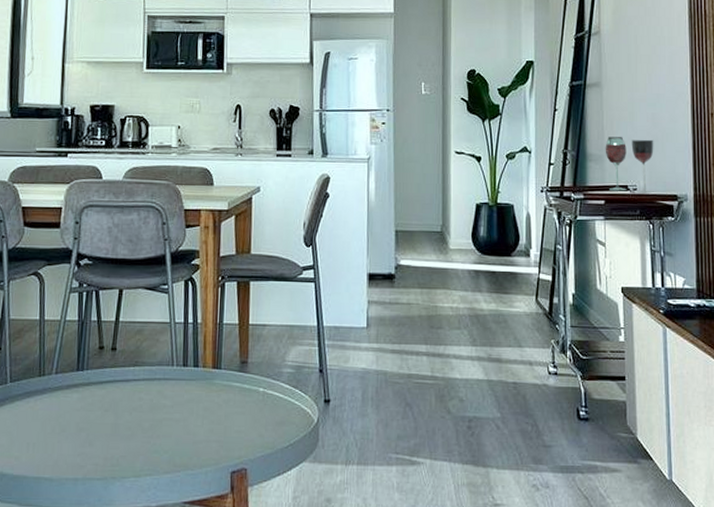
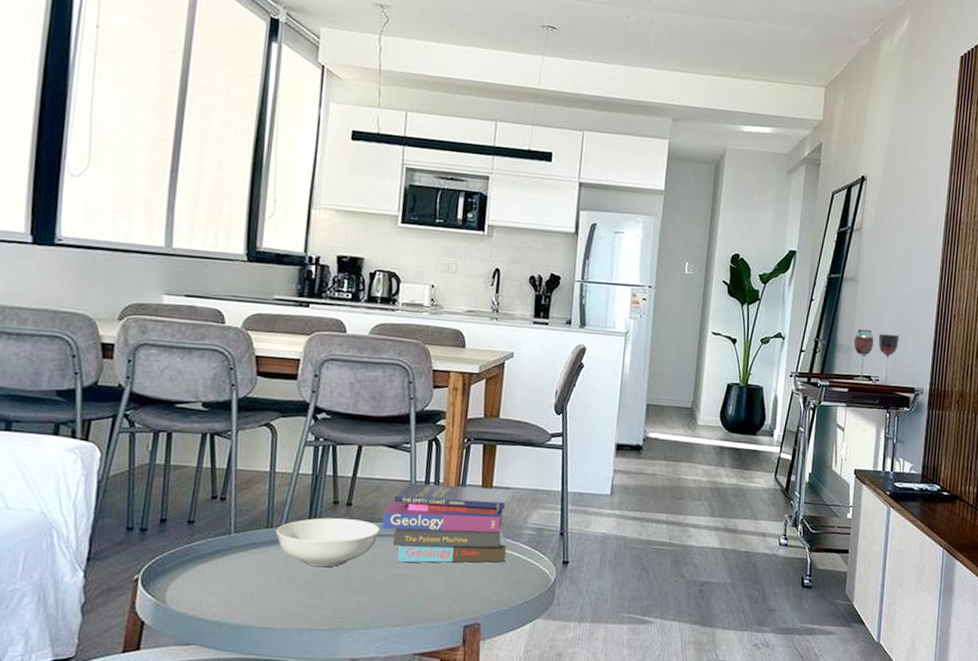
bowl: none [47,364,145,414] -> present [275,517,381,568]
books: none [146,325,271,407] -> present [382,483,514,563]

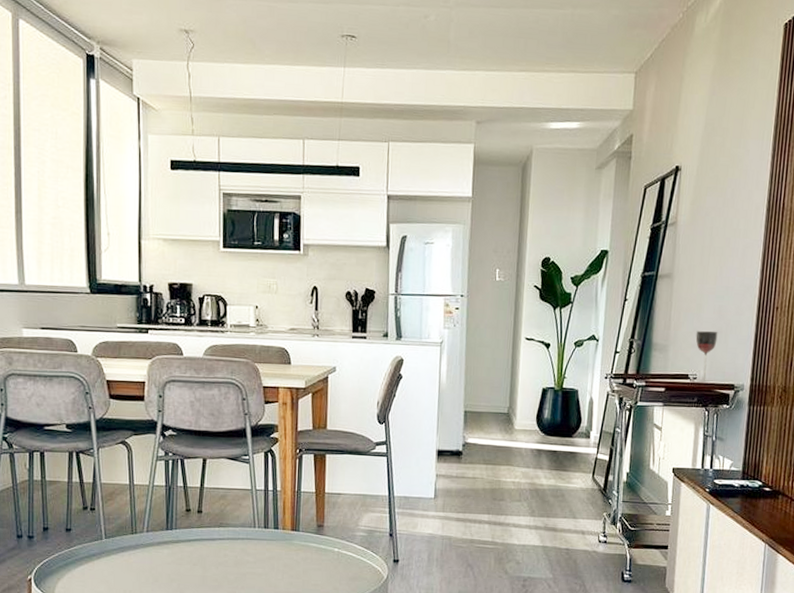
bowl: present [275,517,381,568] -> none [139,524,229,568]
books: present [382,483,514,563] -> none [230,492,345,563]
wineglass: present [853,329,874,382] -> none [669,327,691,380]

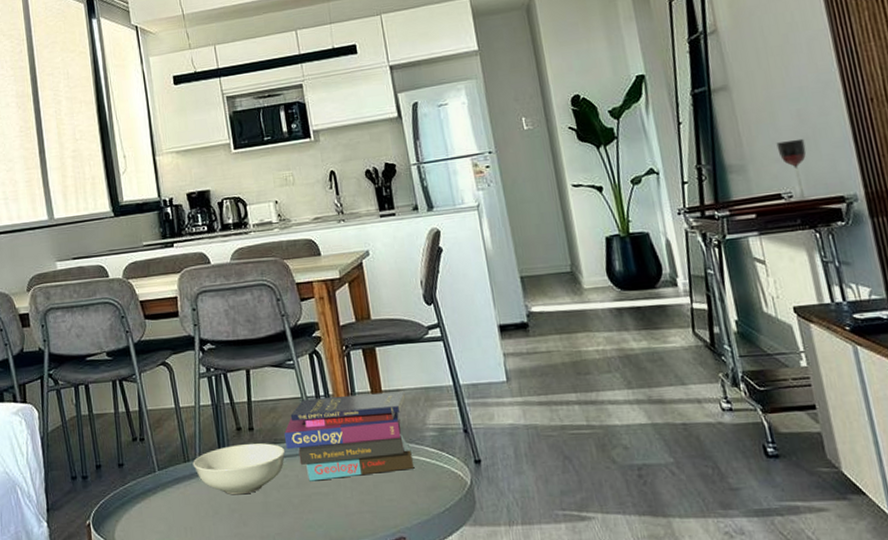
bowl: none [139,524,229,568] -> present [192,443,286,495]
books: none [230,492,345,563] -> present [284,391,414,482]

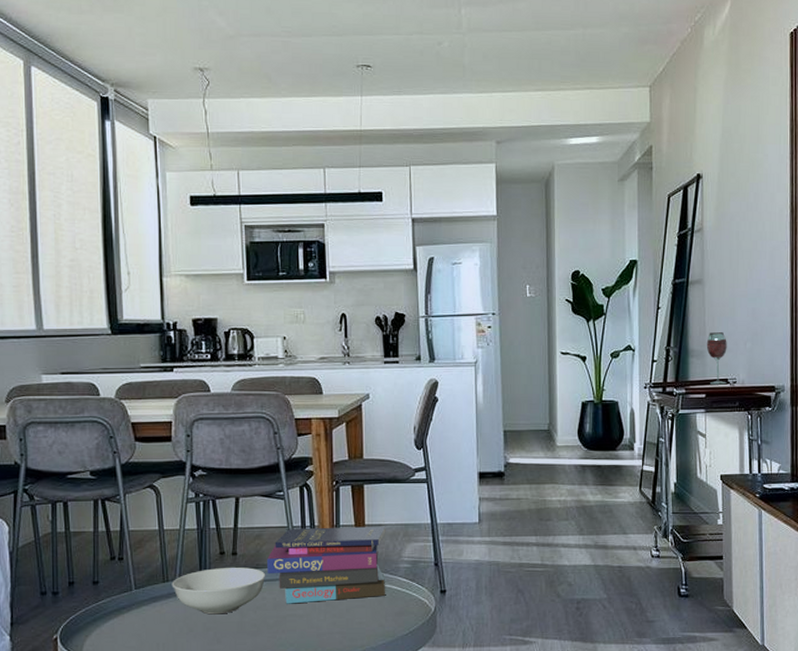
wineglass: none [745,141,780,203] -> present [706,332,727,385]
wineglass: present [776,138,815,201] -> none [732,334,754,386]

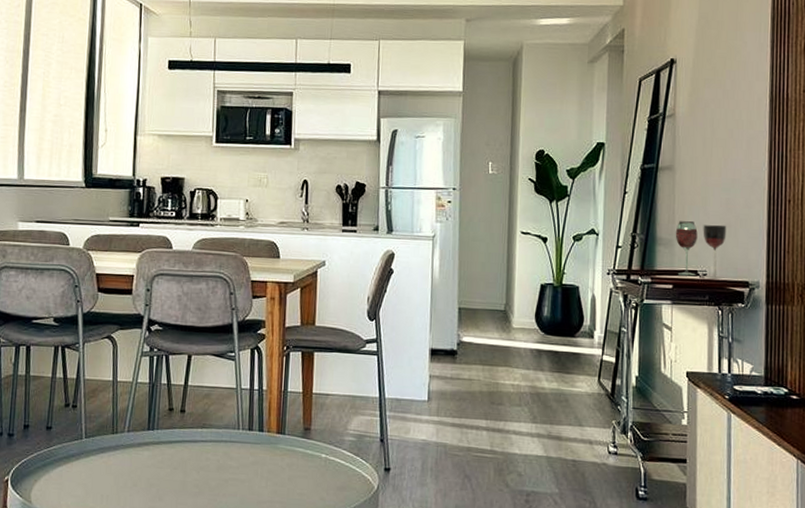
bowl: present [171,567,266,615] -> none [120,424,212,472]
books: present [267,526,386,604] -> none [213,391,333,469]
wineglass: none [732,334,754,386] -> present [703,224,727,280]

